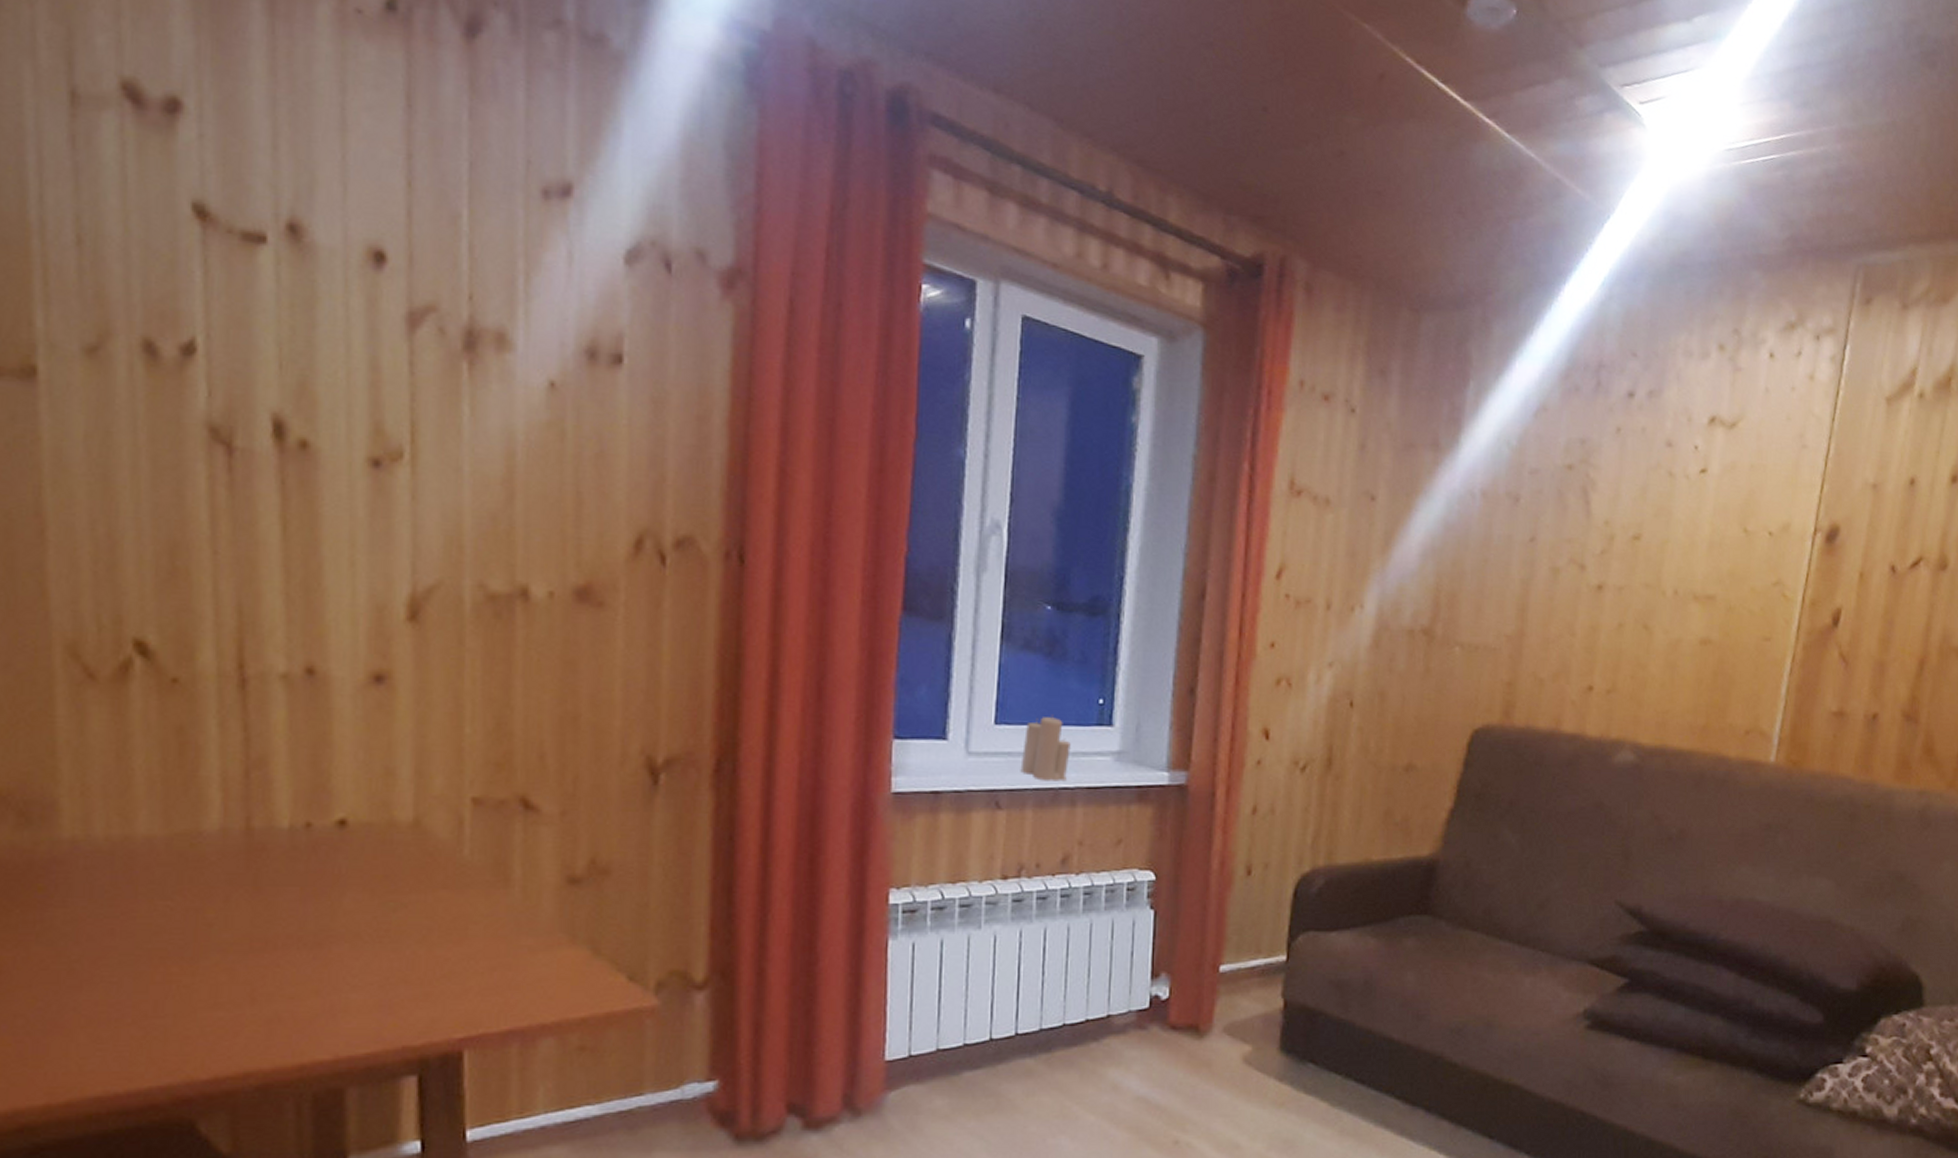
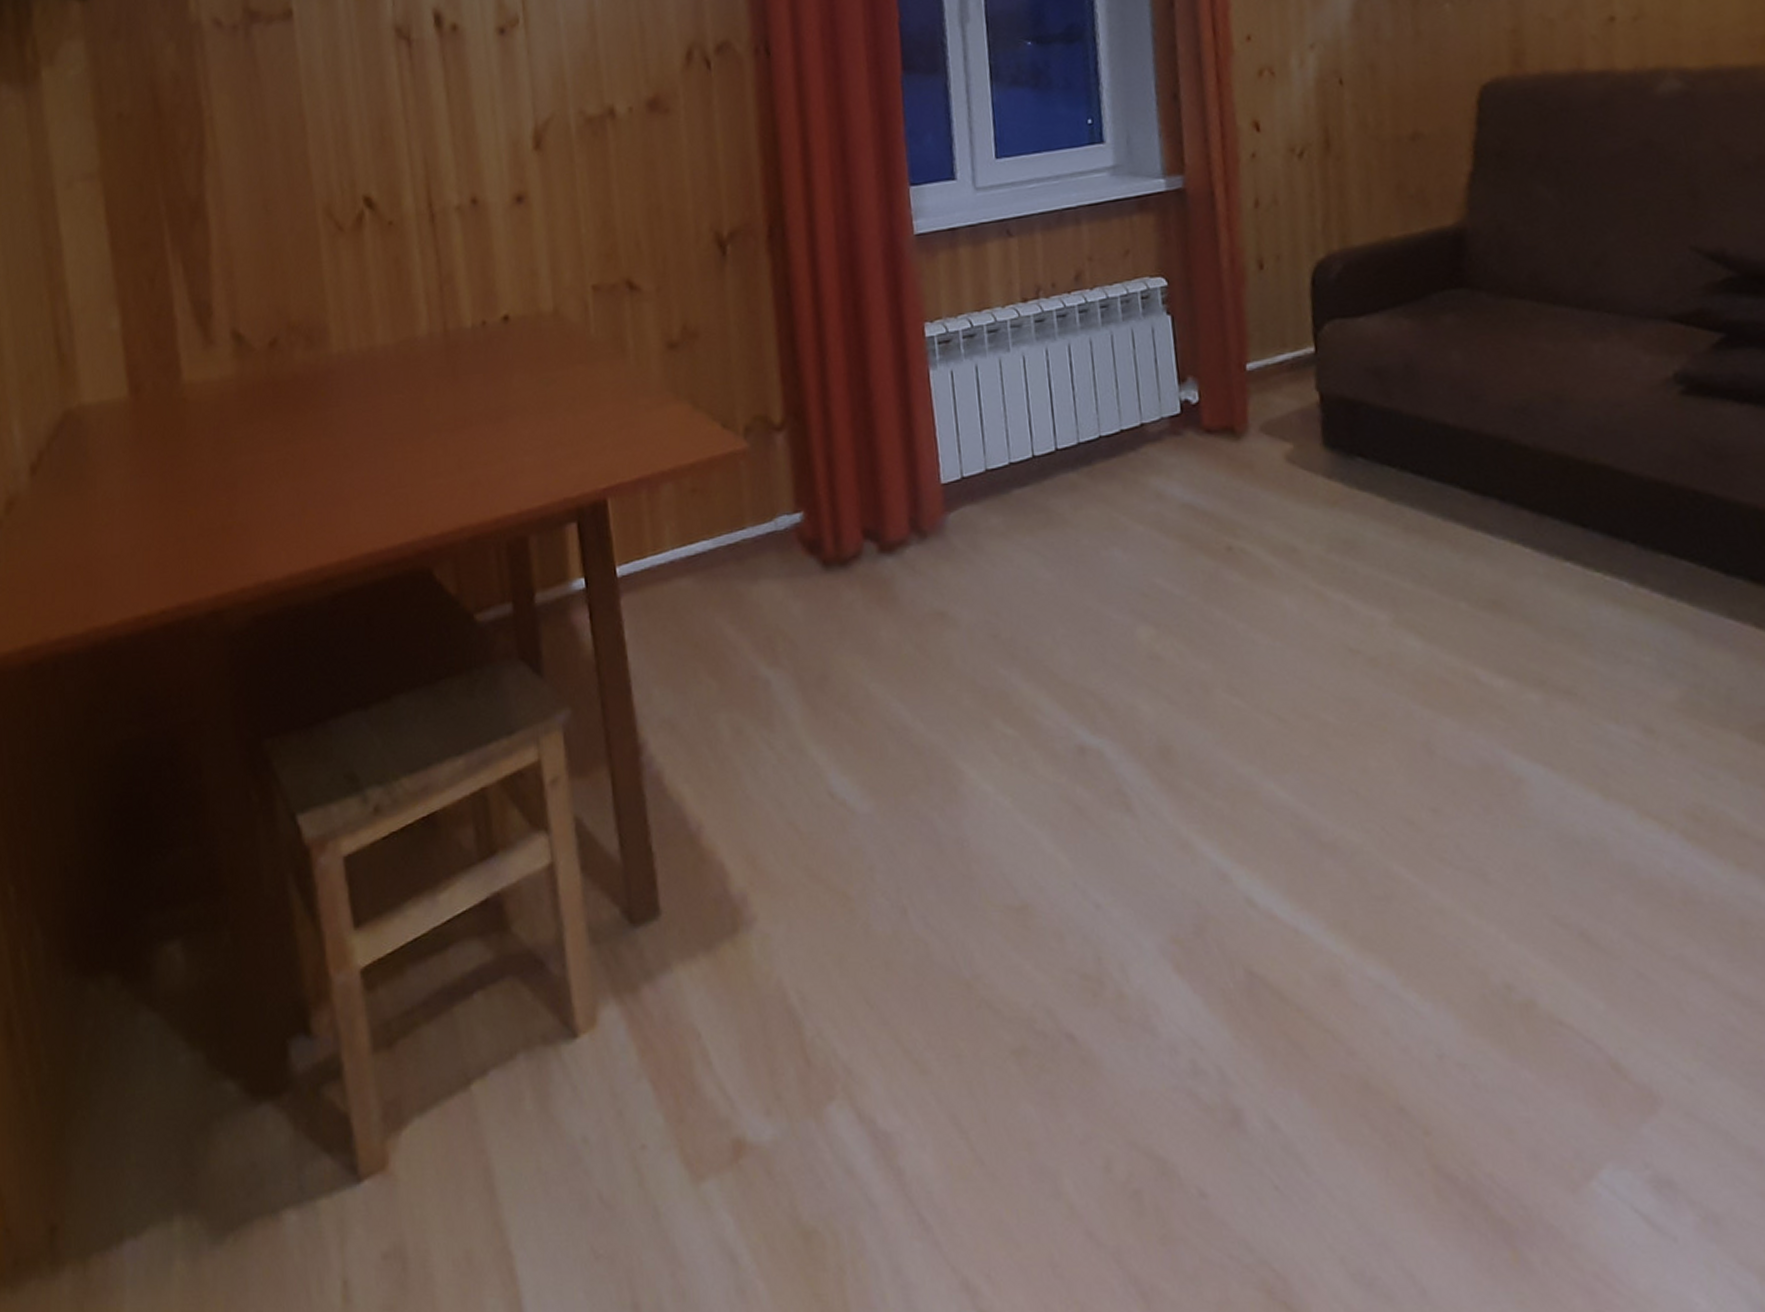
candle: present [1020,714,1071,782] -> none [1024,141,1069,205]

